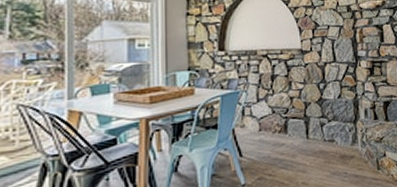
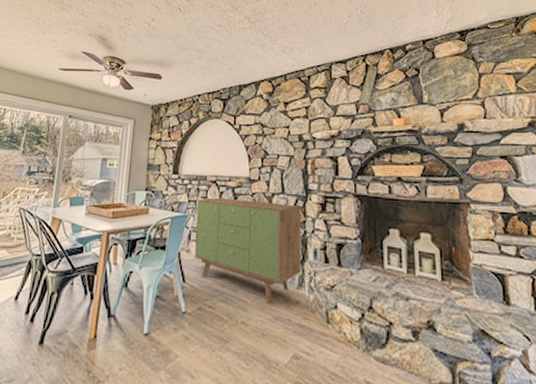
sideboard: none [249,70,354,162] -> present [195,197,301,303]

